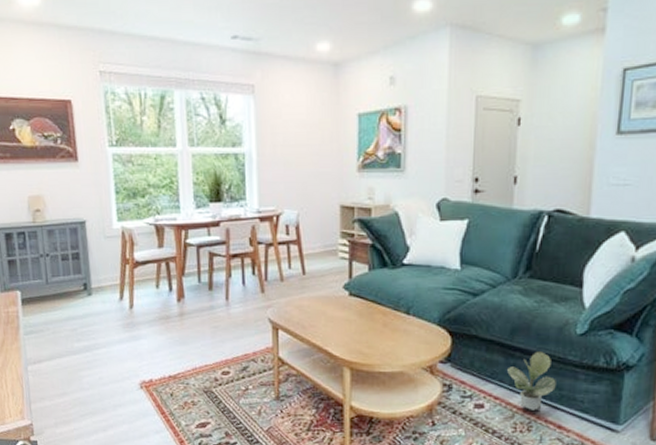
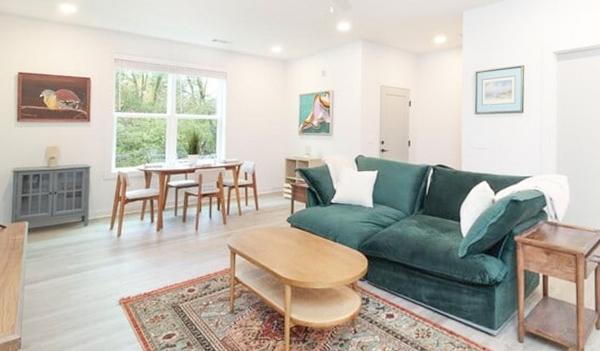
potted plant: present [507,351,556,411] -> none [410,271,446,319]

